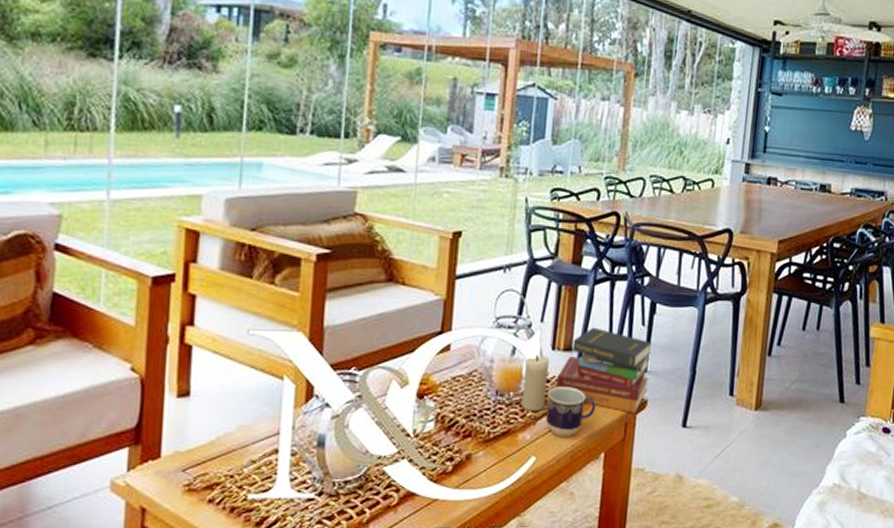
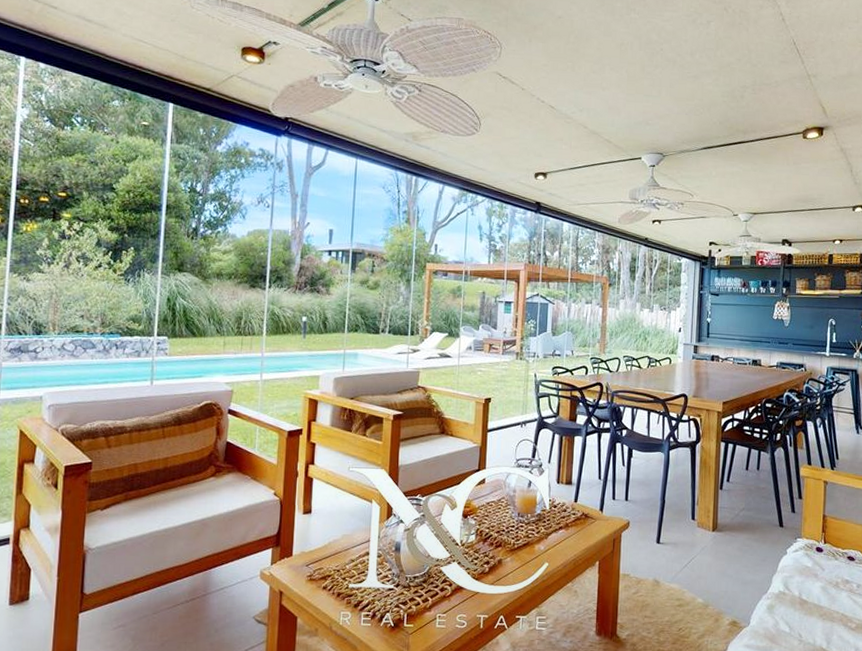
candle: present [520,354,550,412] -> none [536,487,556,529]
cup: present [545,385,596,438] -> none [554,510,591,549]
books: present [555,327,652,413] -> none [561,467,630,532]

